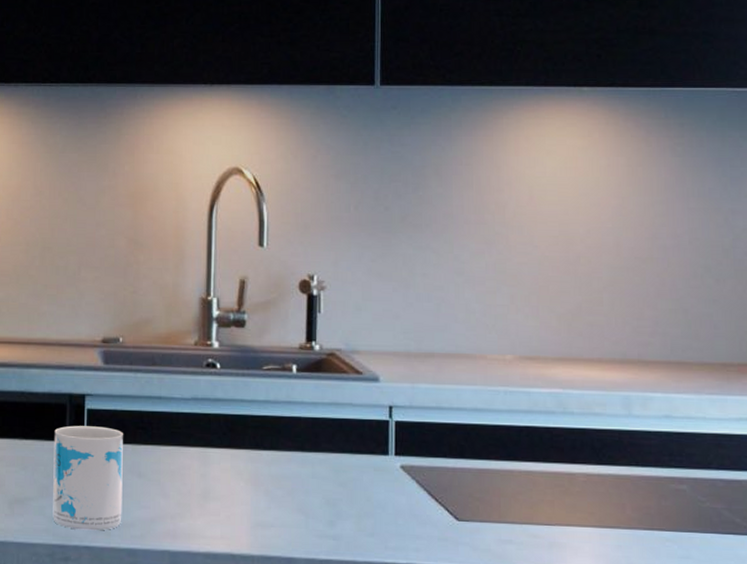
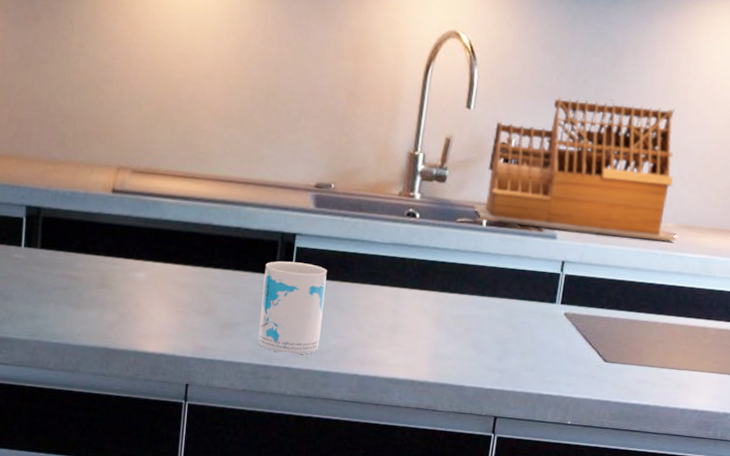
architectural model: none [278,225,518,376] -> present [472,97,676,242]

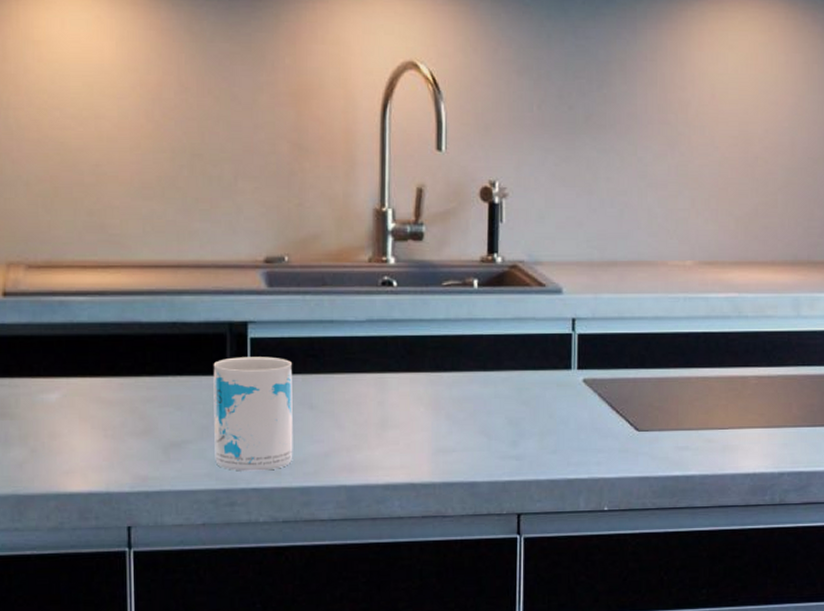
architectural model: present [472,97,676,242] -> none [459,126,697,284]

